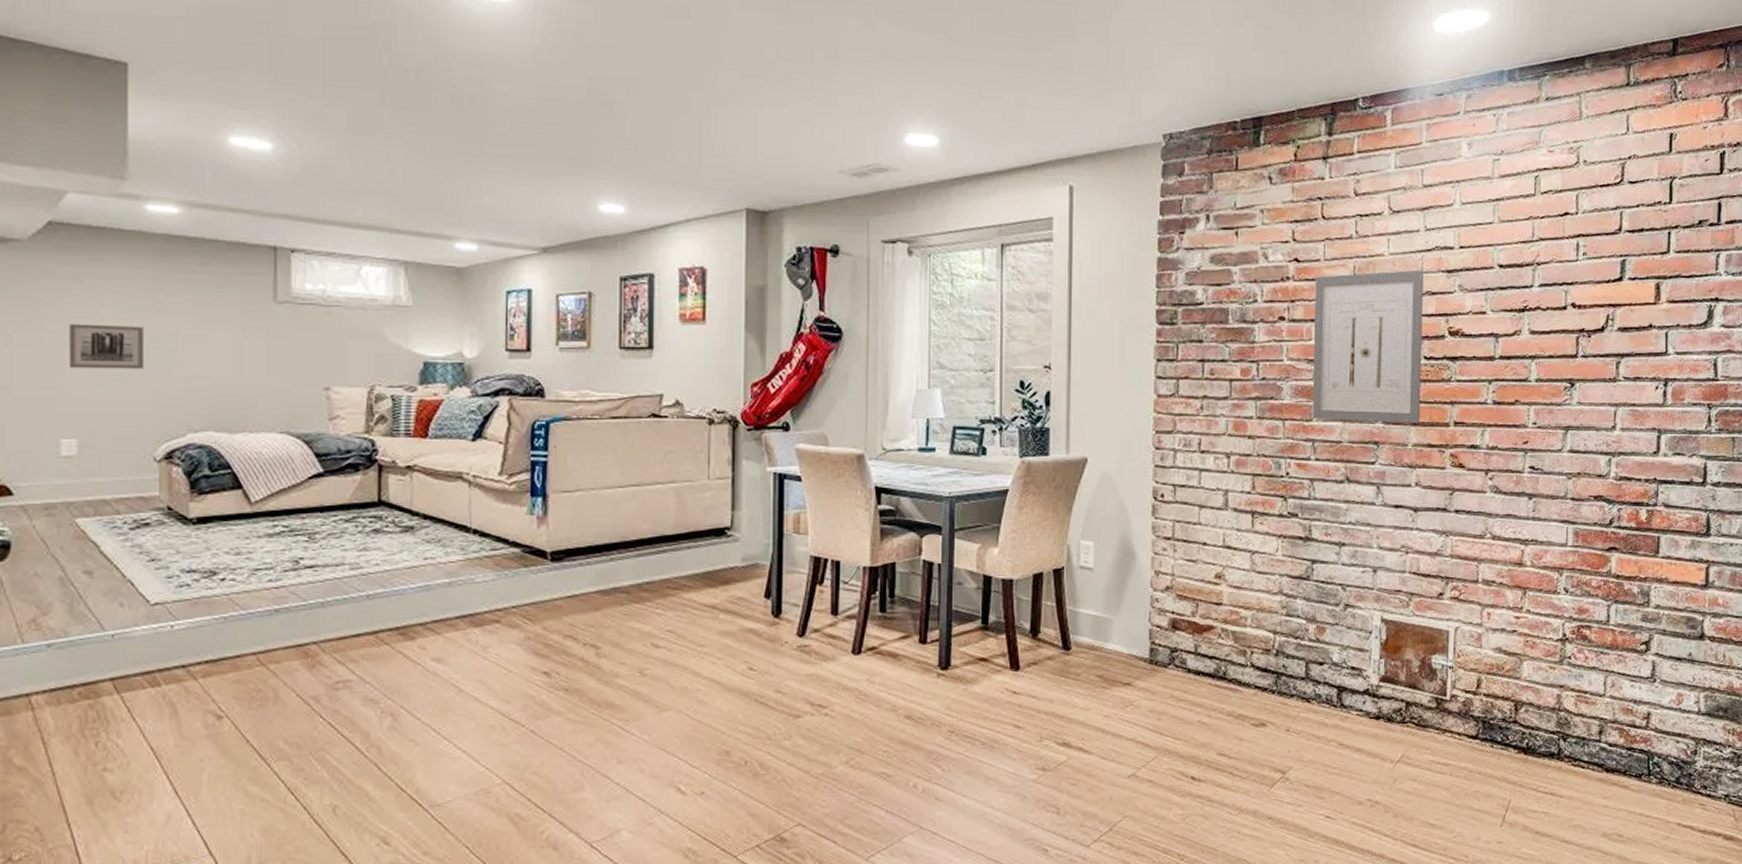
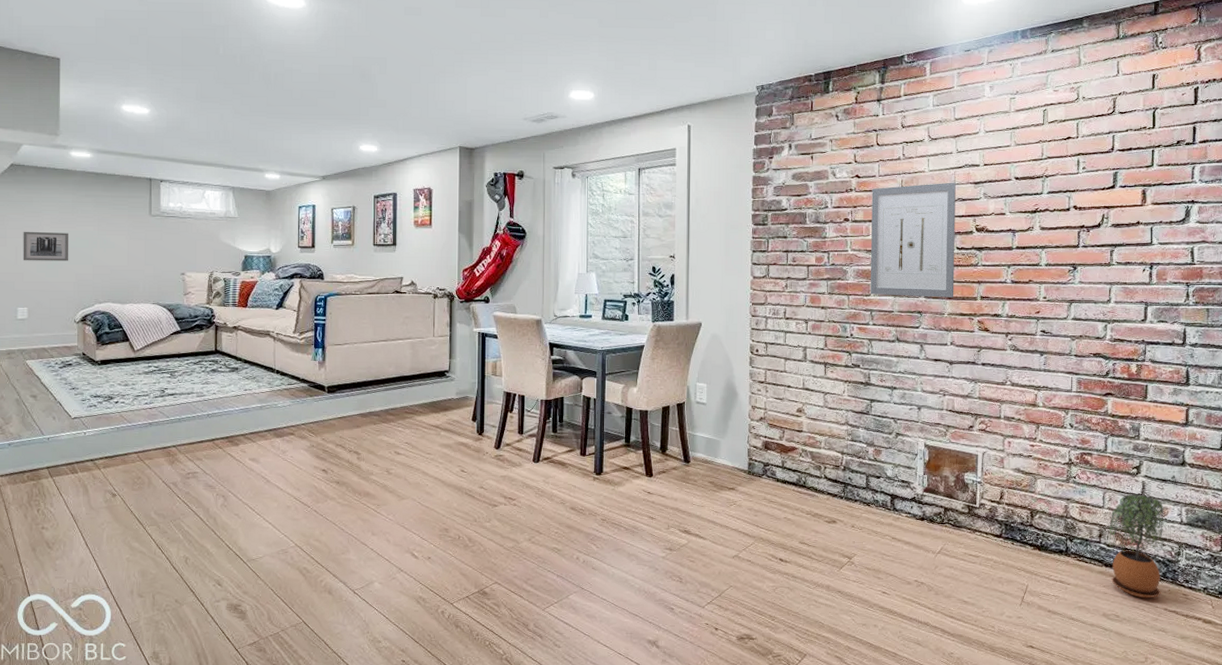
potted plant: none [1607,677,1679,812] -> present [1106,494,1165,599]

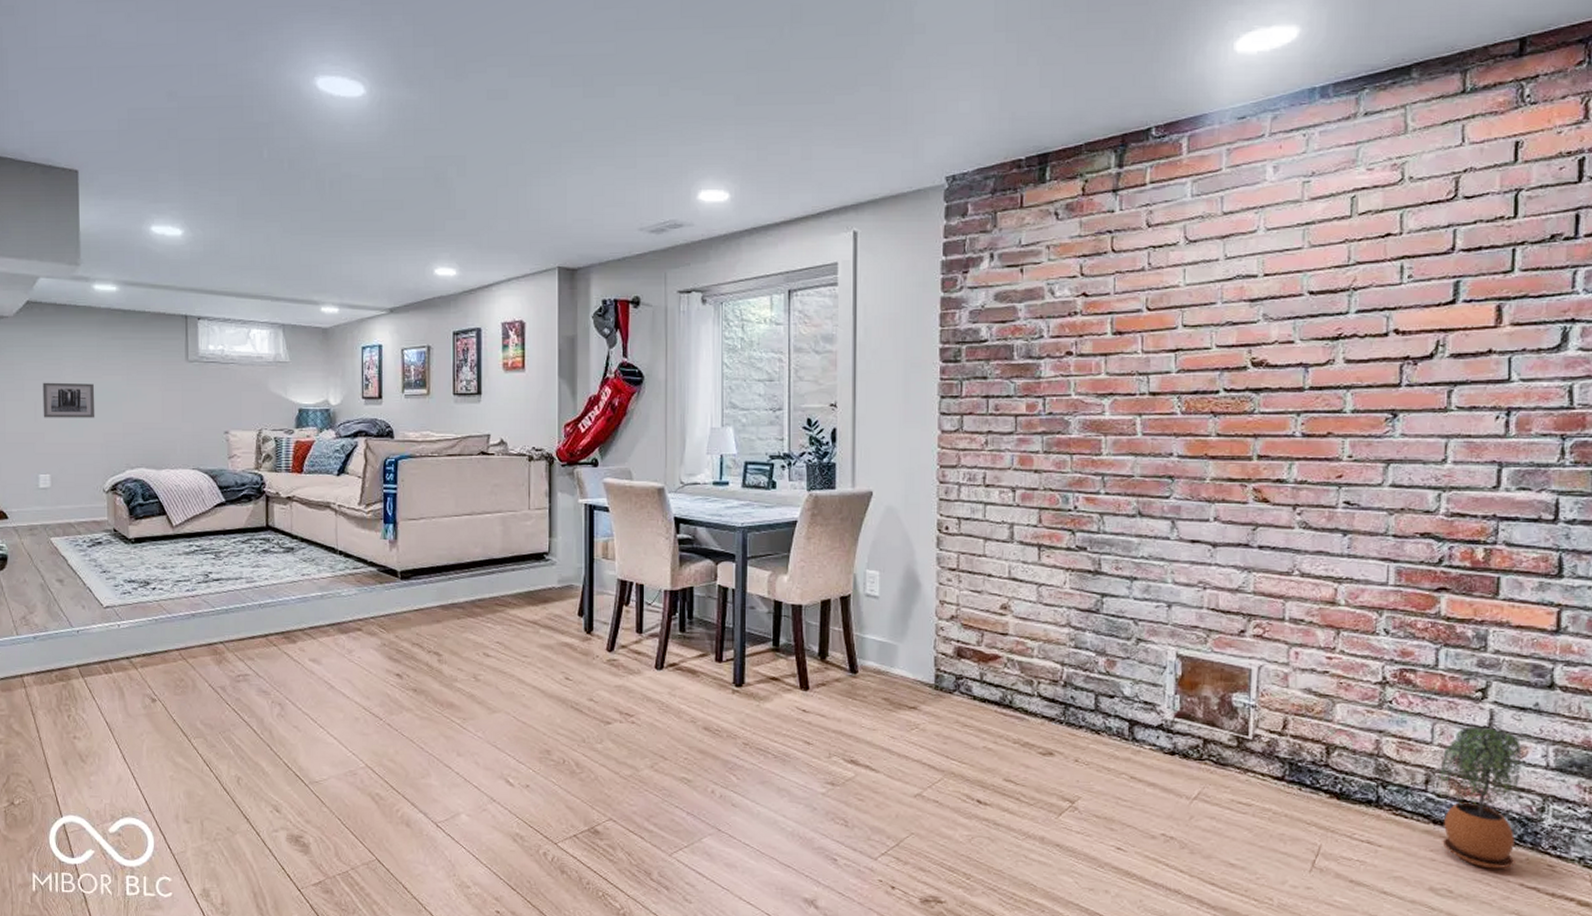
wall art: present [871,182,956,298] -> none [1102,300,1223,457]

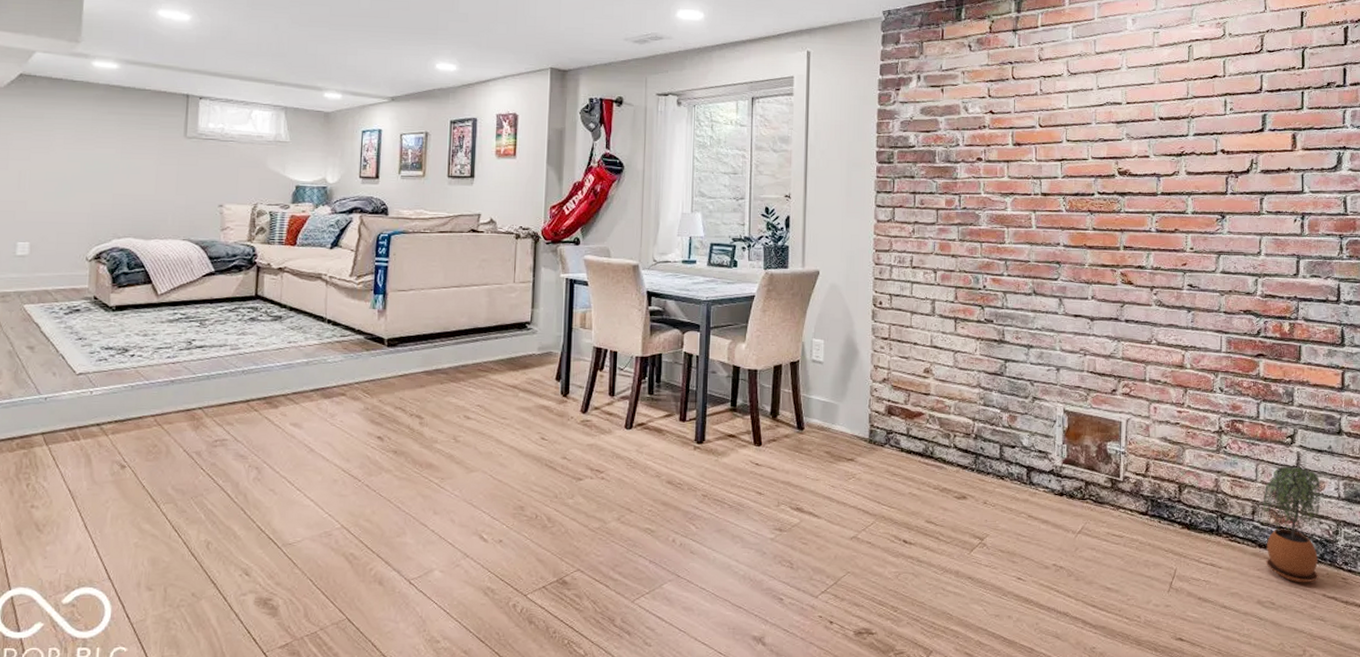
wall art: present [42,382,95,418] -> none [27,152,85,189]

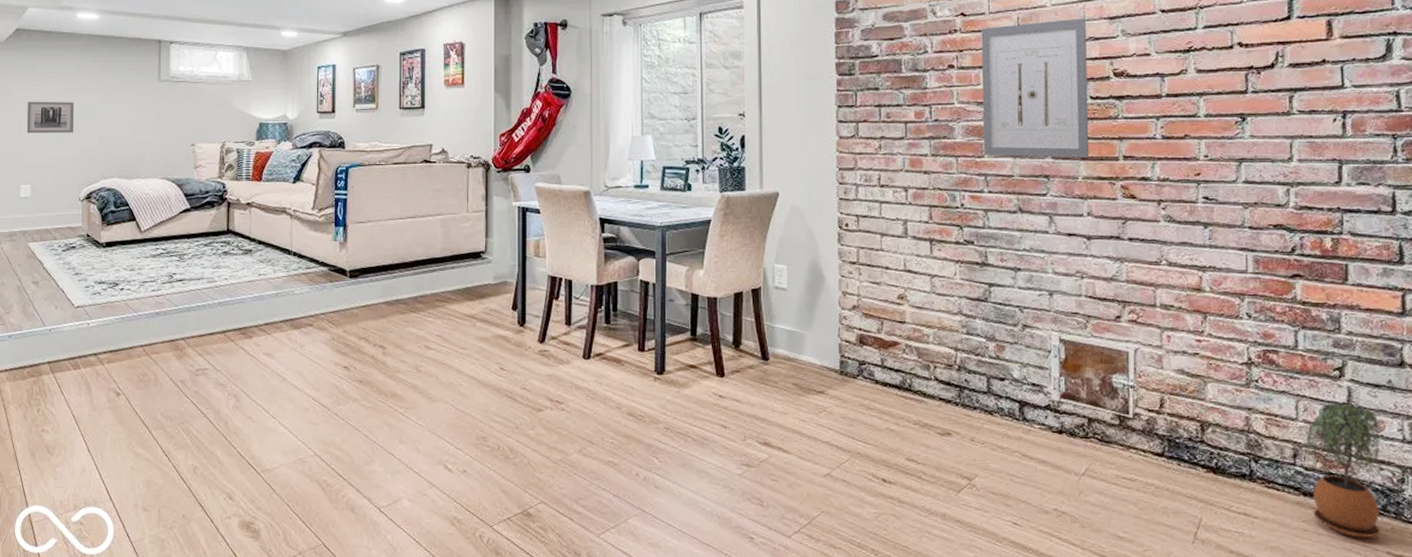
wall art: none [27,152,85,189] -> present [26,101,75,134]
wall art: none [1005,121,1097,247] -> present [981,18,1090,158]

